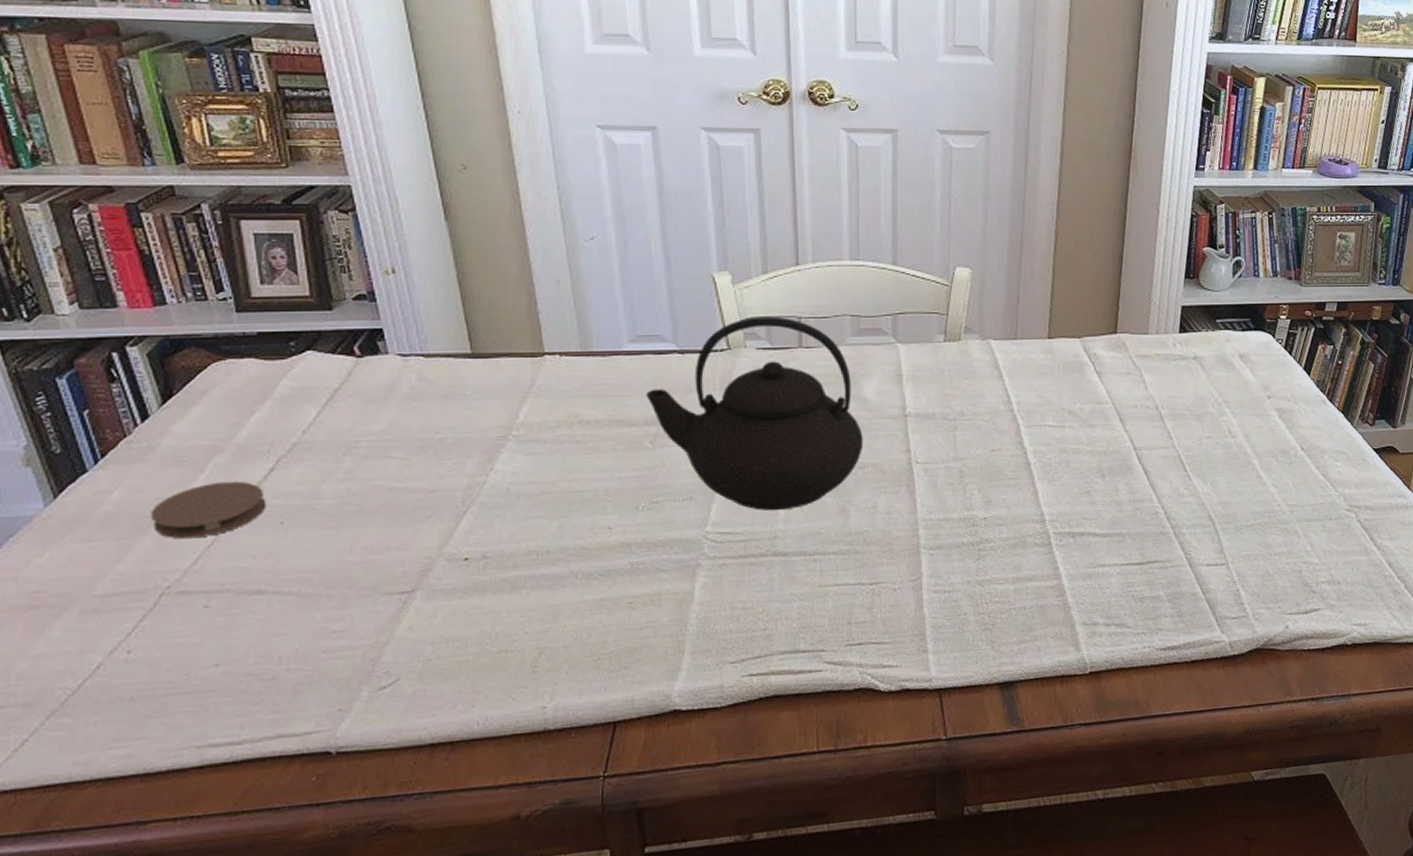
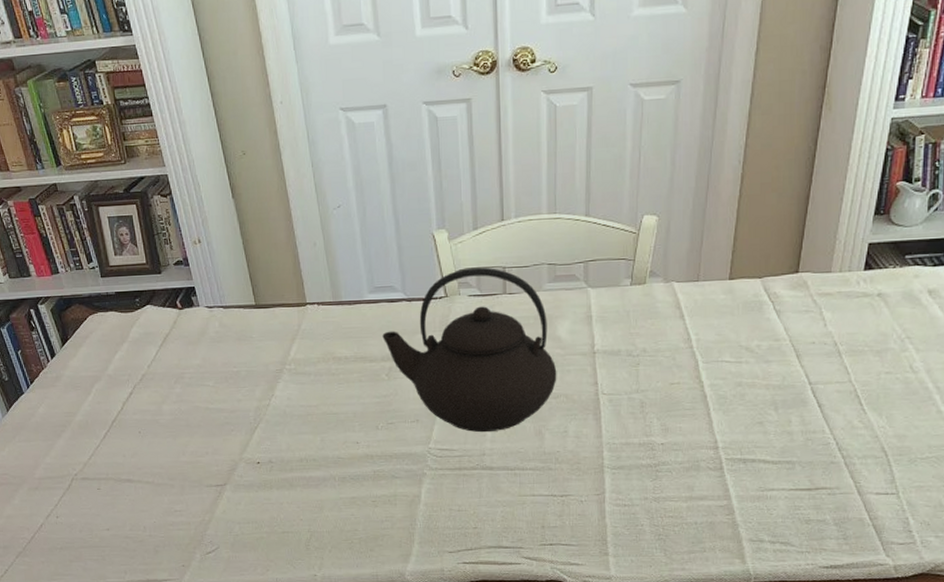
coaster: present [150,481,267,539] -> none [61,401,130,442]

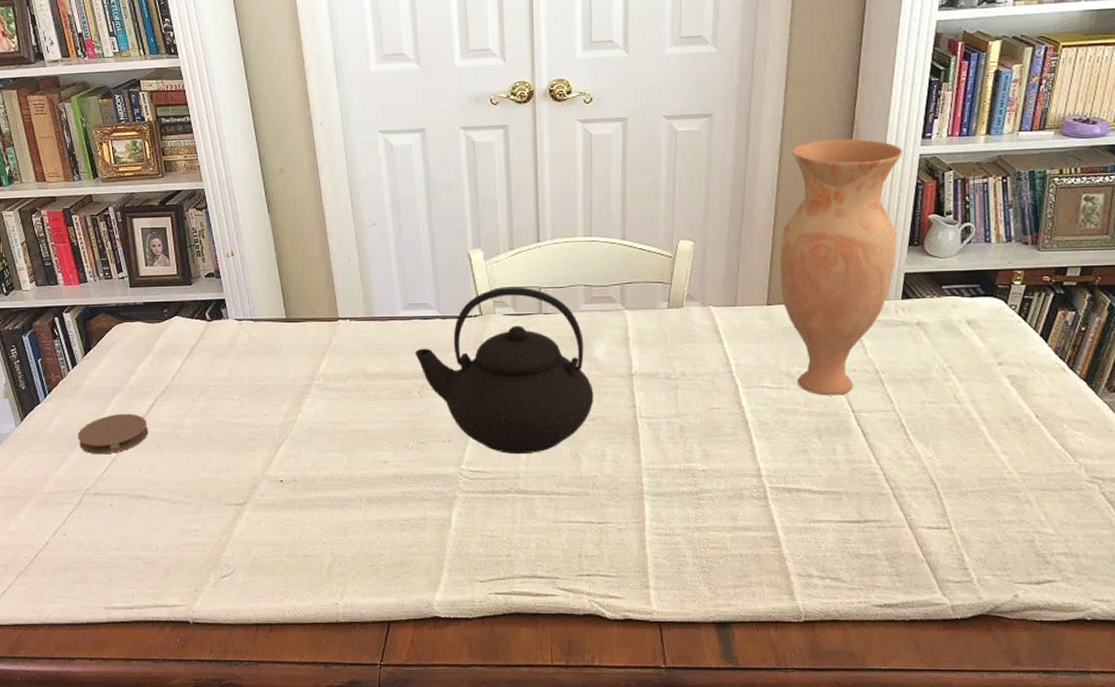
coaster: none [61,401,130,442] -> present [77,413,149,455]
vase: none [743,103,874,369] -> present [779,138,903,396]

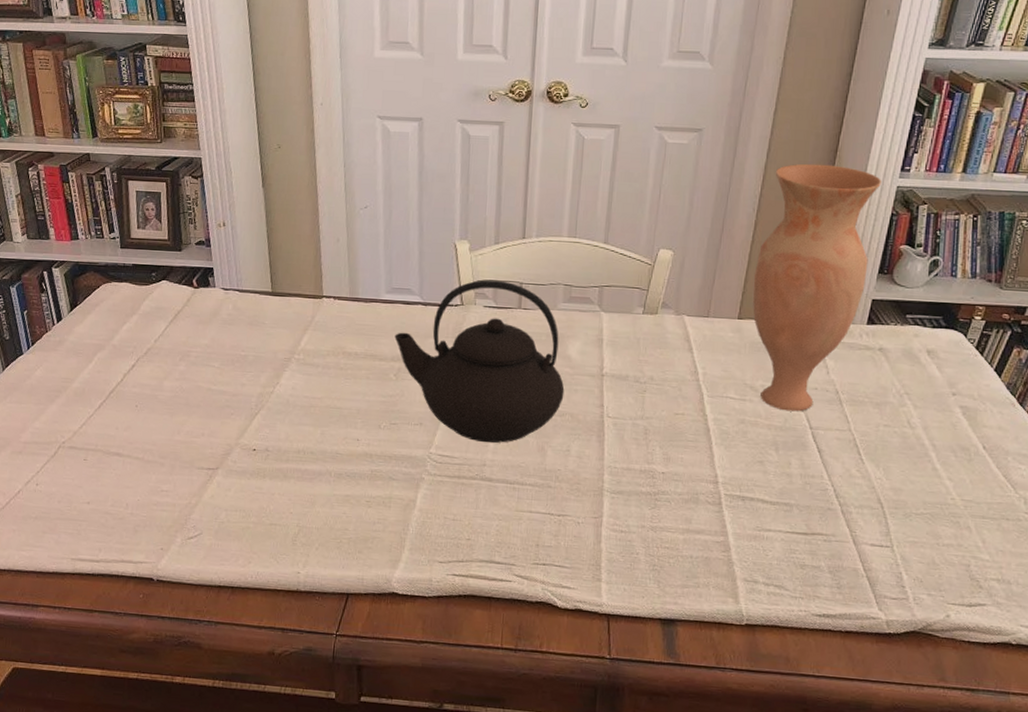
coaster: present [77,413,149,455] -> none [57,371,128,410]

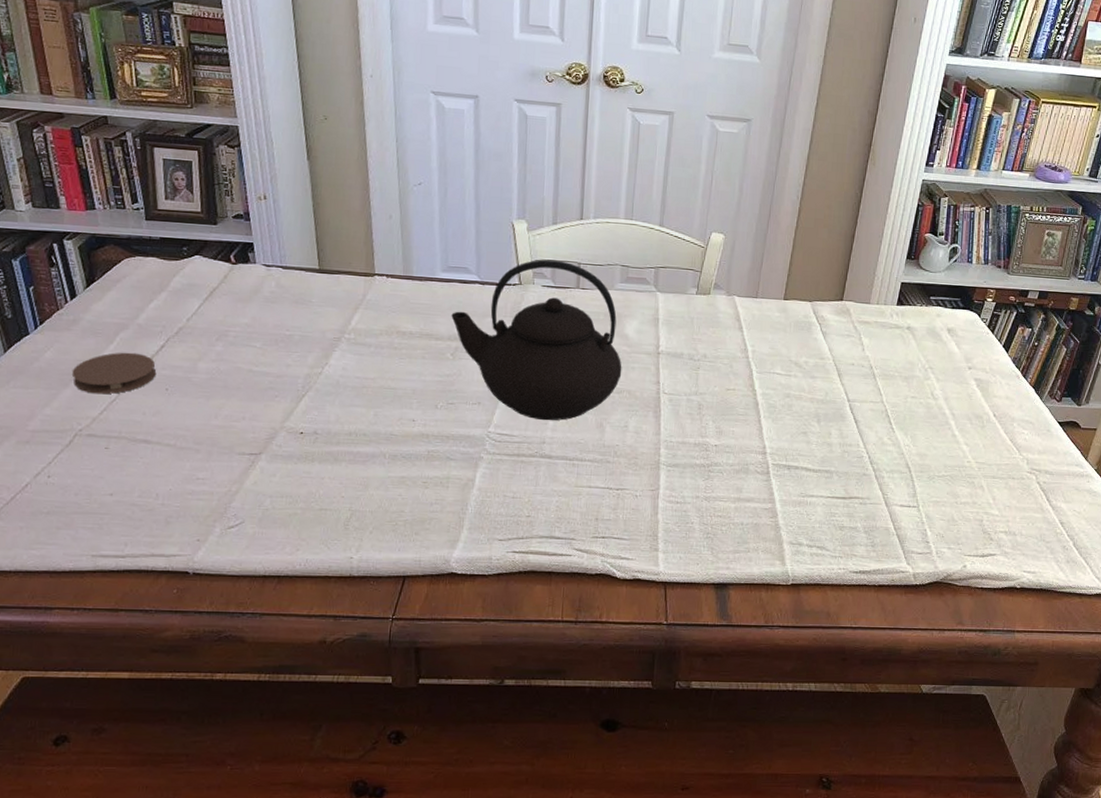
coaster: none [57,371,128,410] -> present [71,352,157,395]
vase: present [753,163,881,412] -> none [797,155,909,386]

